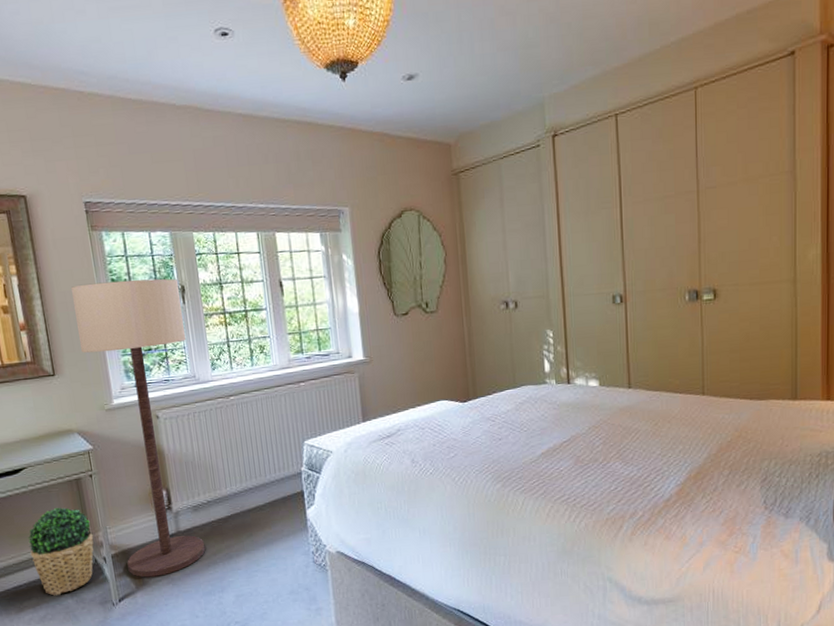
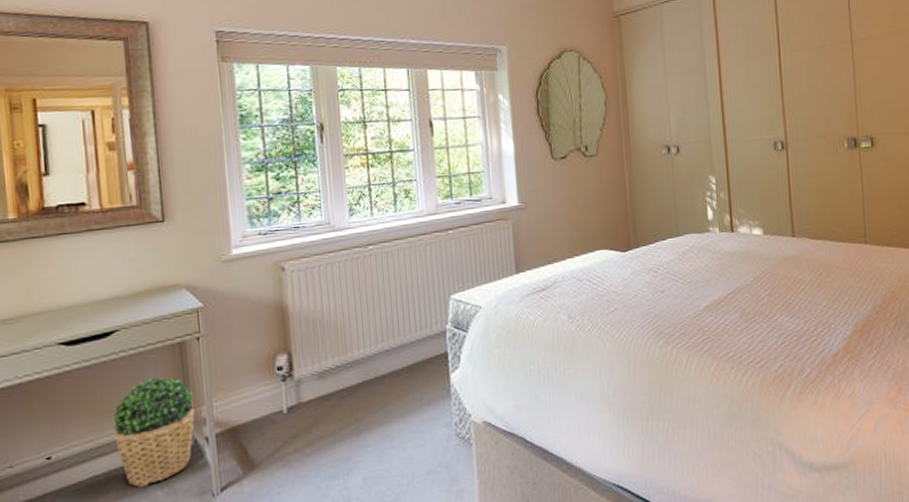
floor lamp: present [71,278,206,578] -> none [193,115,331,461]

